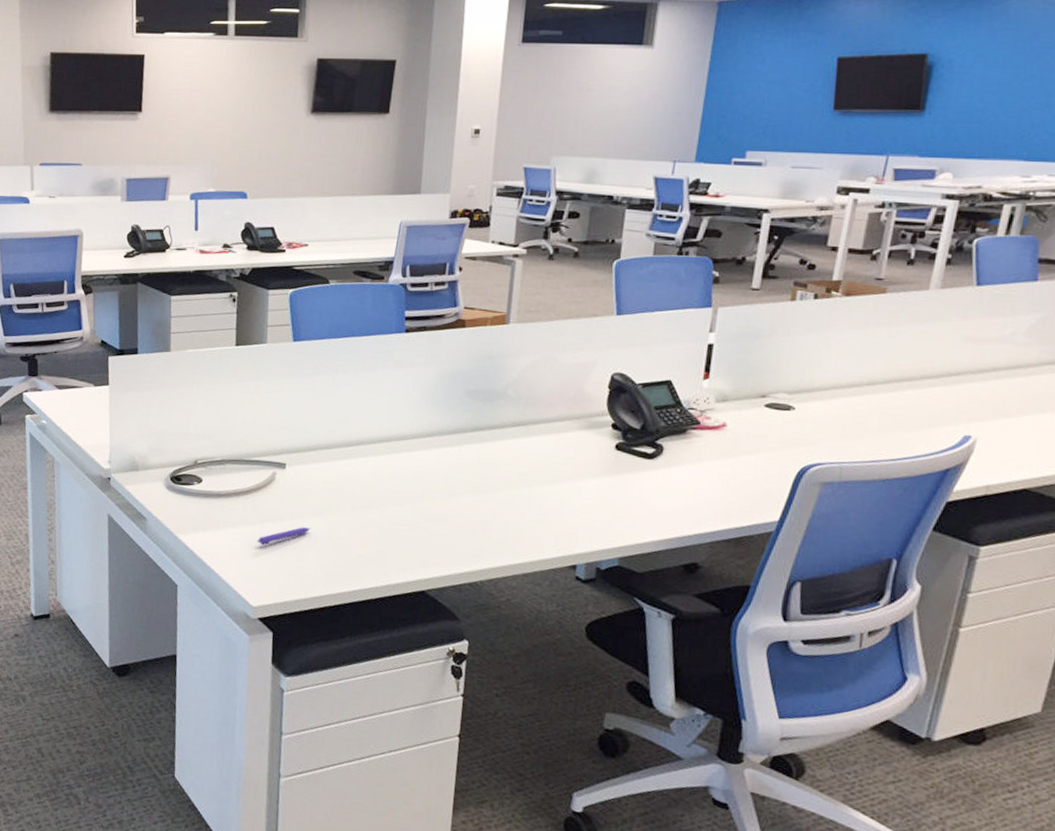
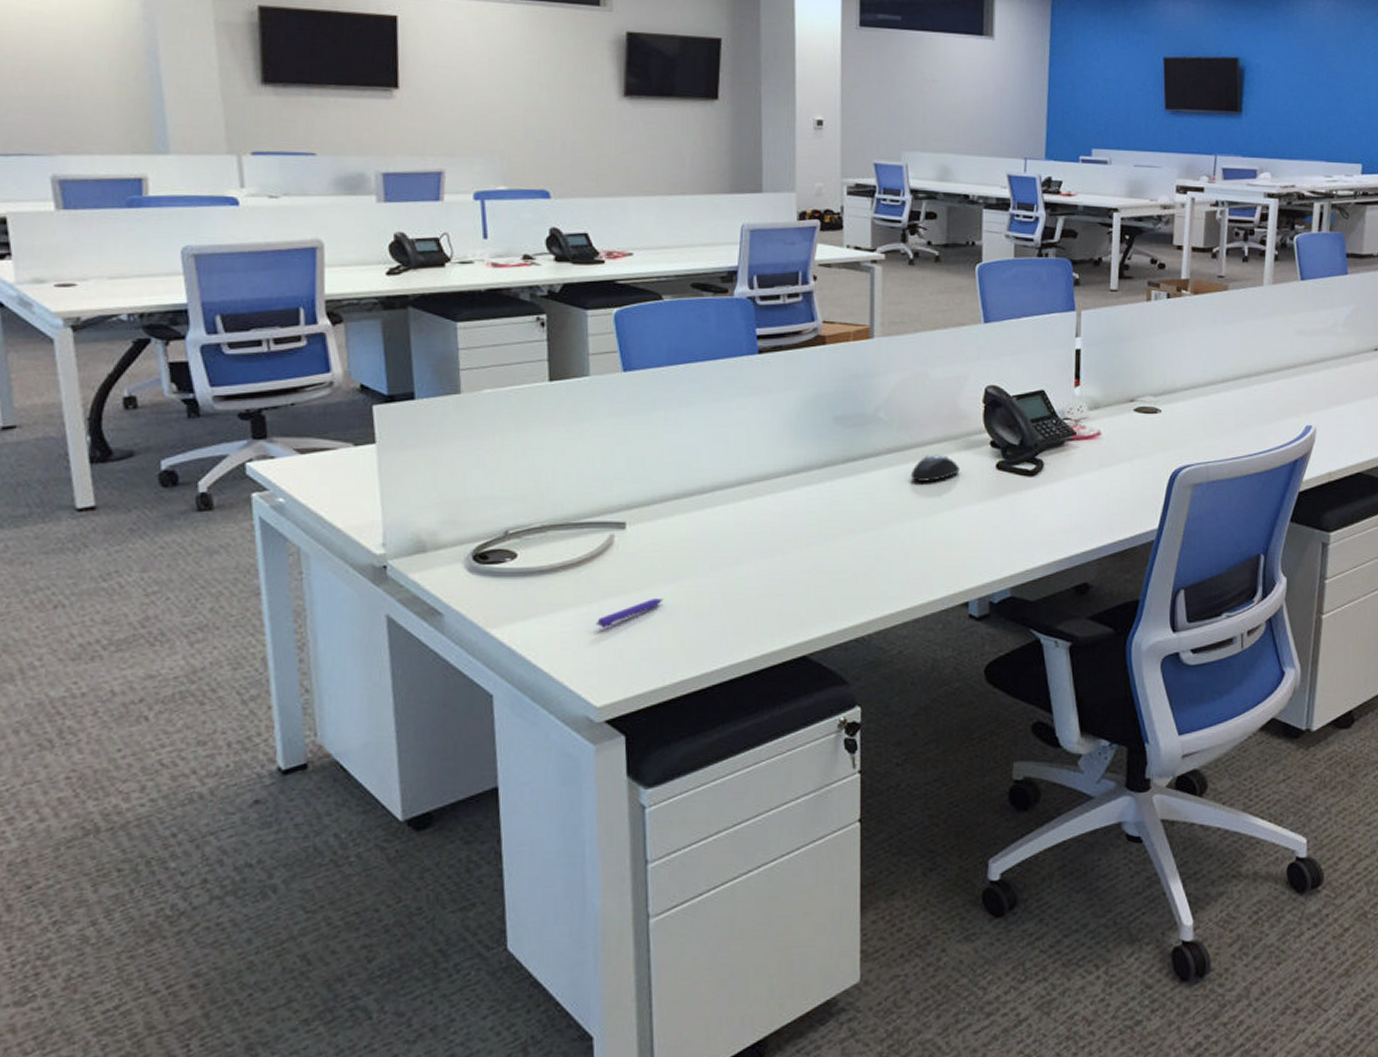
mouse: none [532,430,580,455] -> present [910,454,960,481]

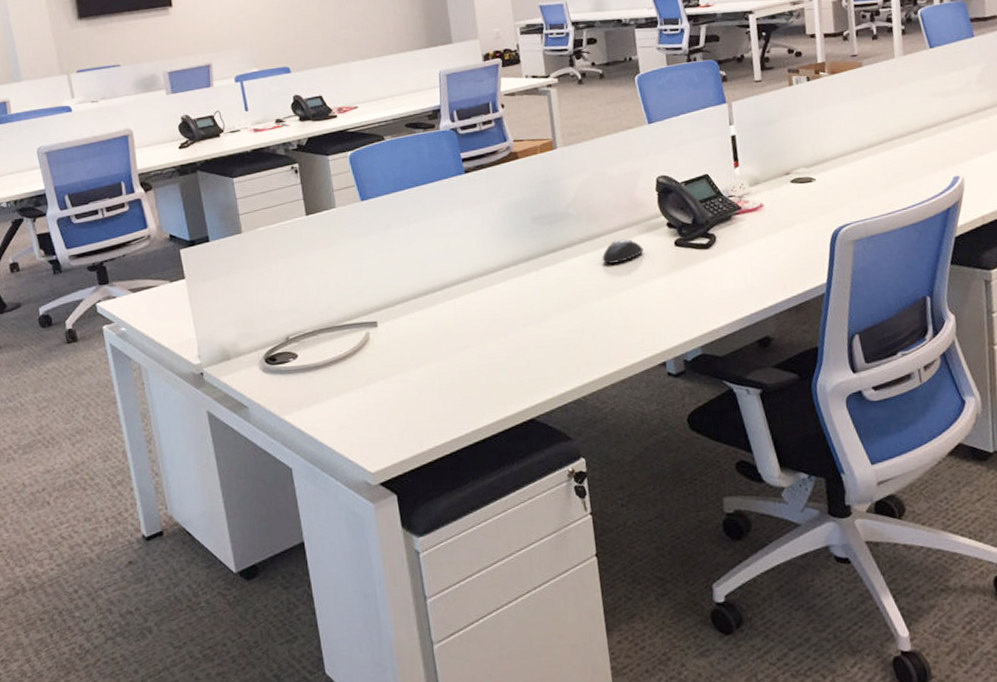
pen: present [595,598,664,628] -> none [363,380,414,409]

